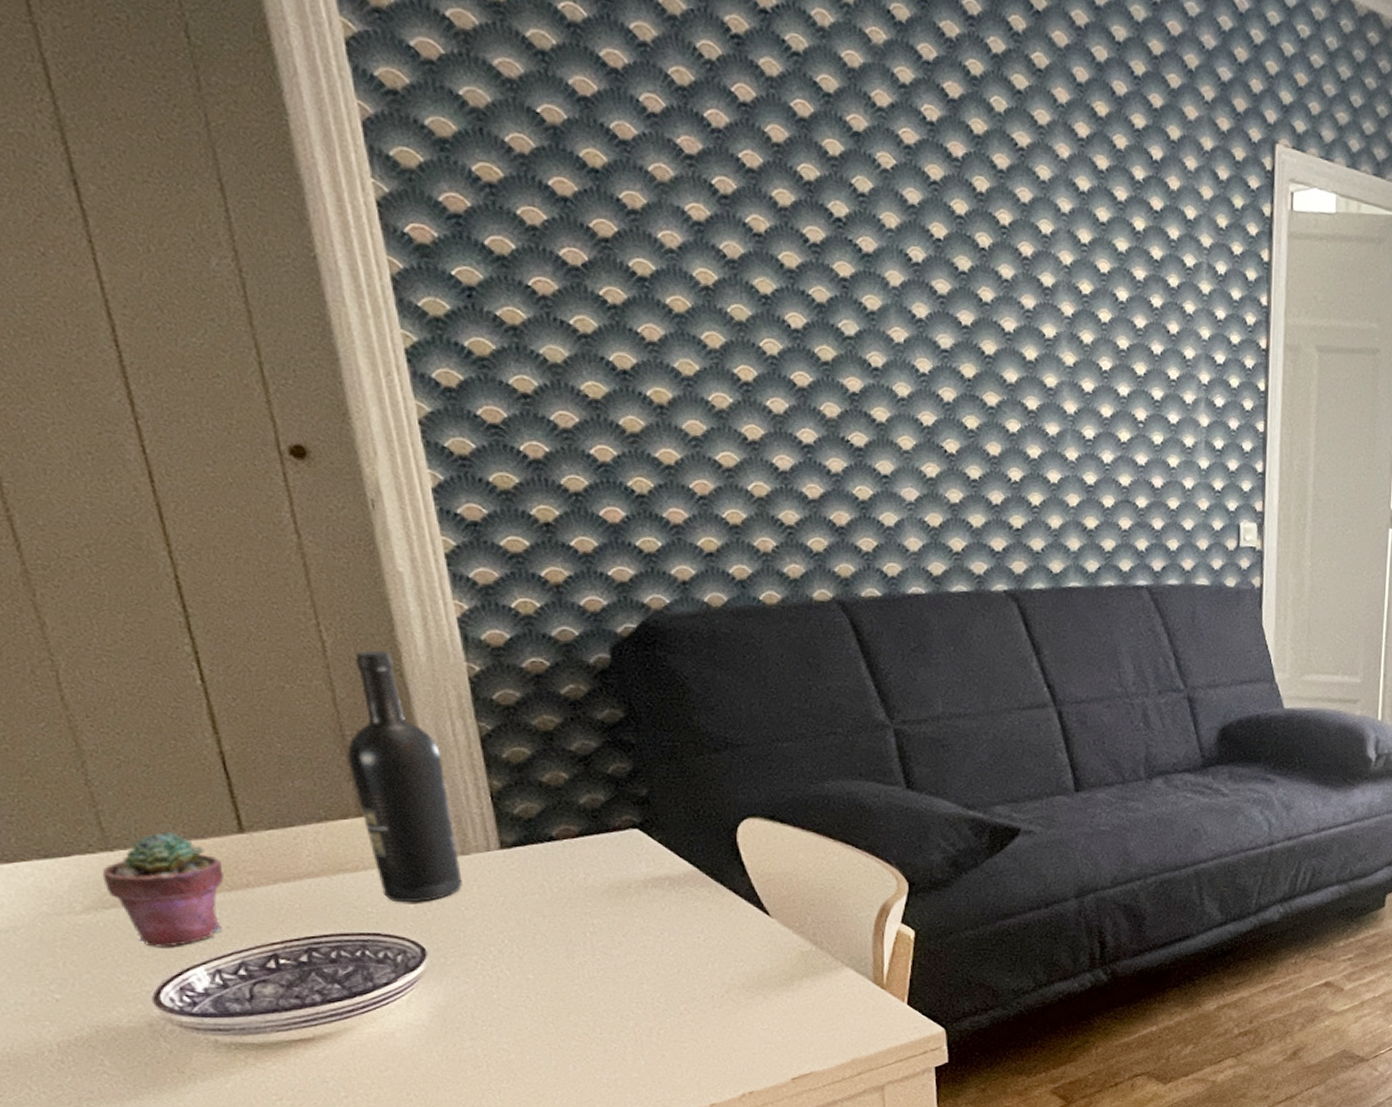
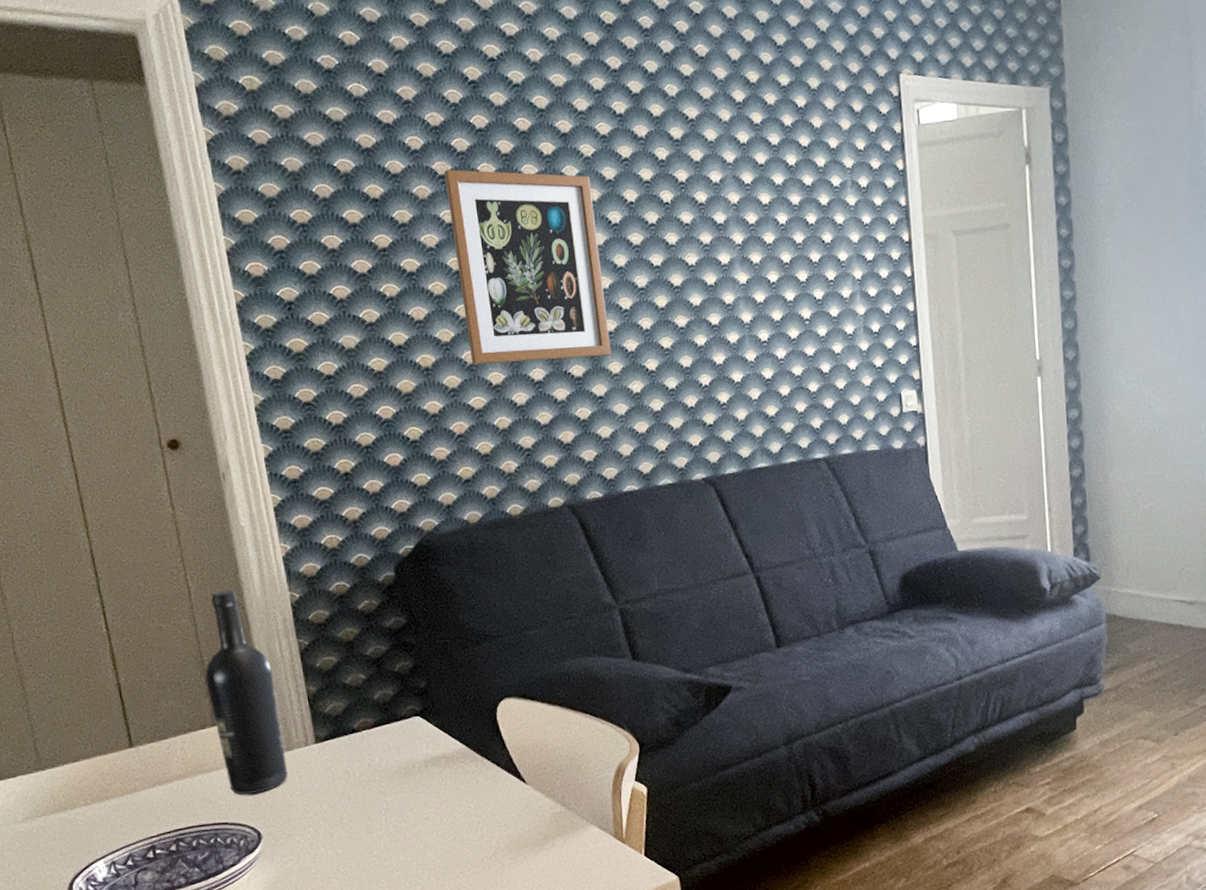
potted succulent: present [102,831,224,947] -> none [36,750,119,846]
wall art: none [692,147,902,427] -> present [443,169,611,365]

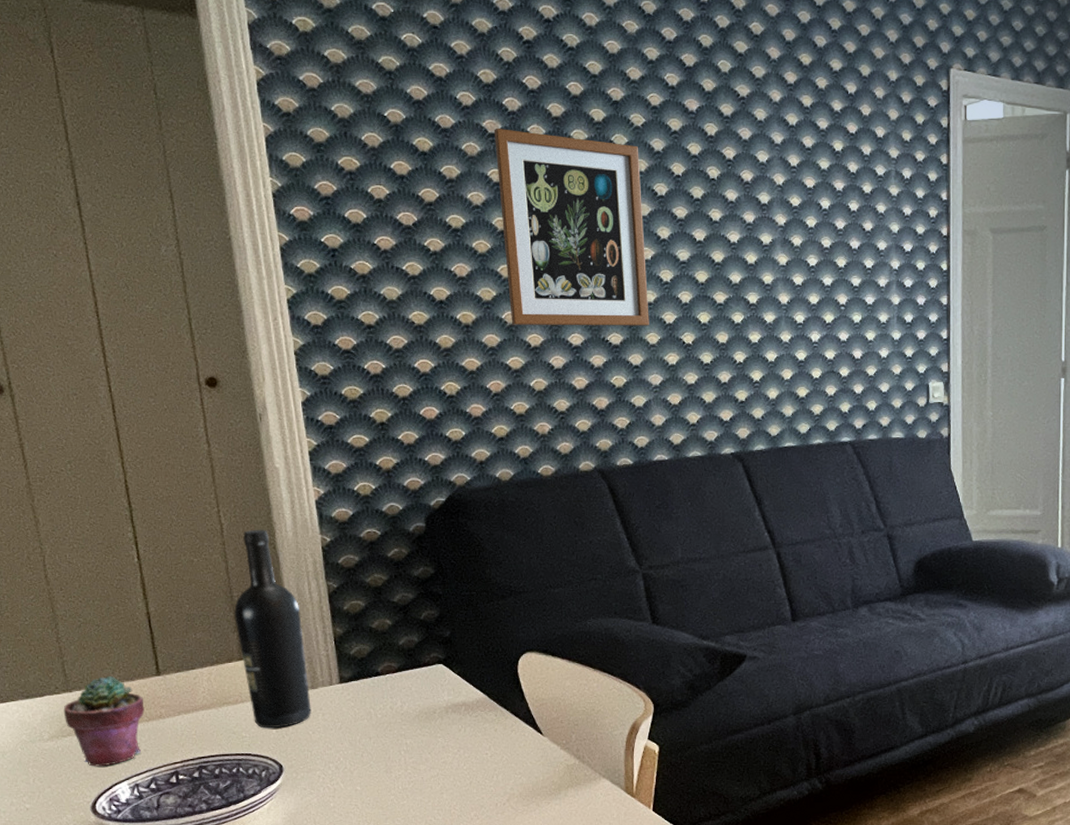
potted succulent: none [36,750,119,846] -> present [63,675,145,767]

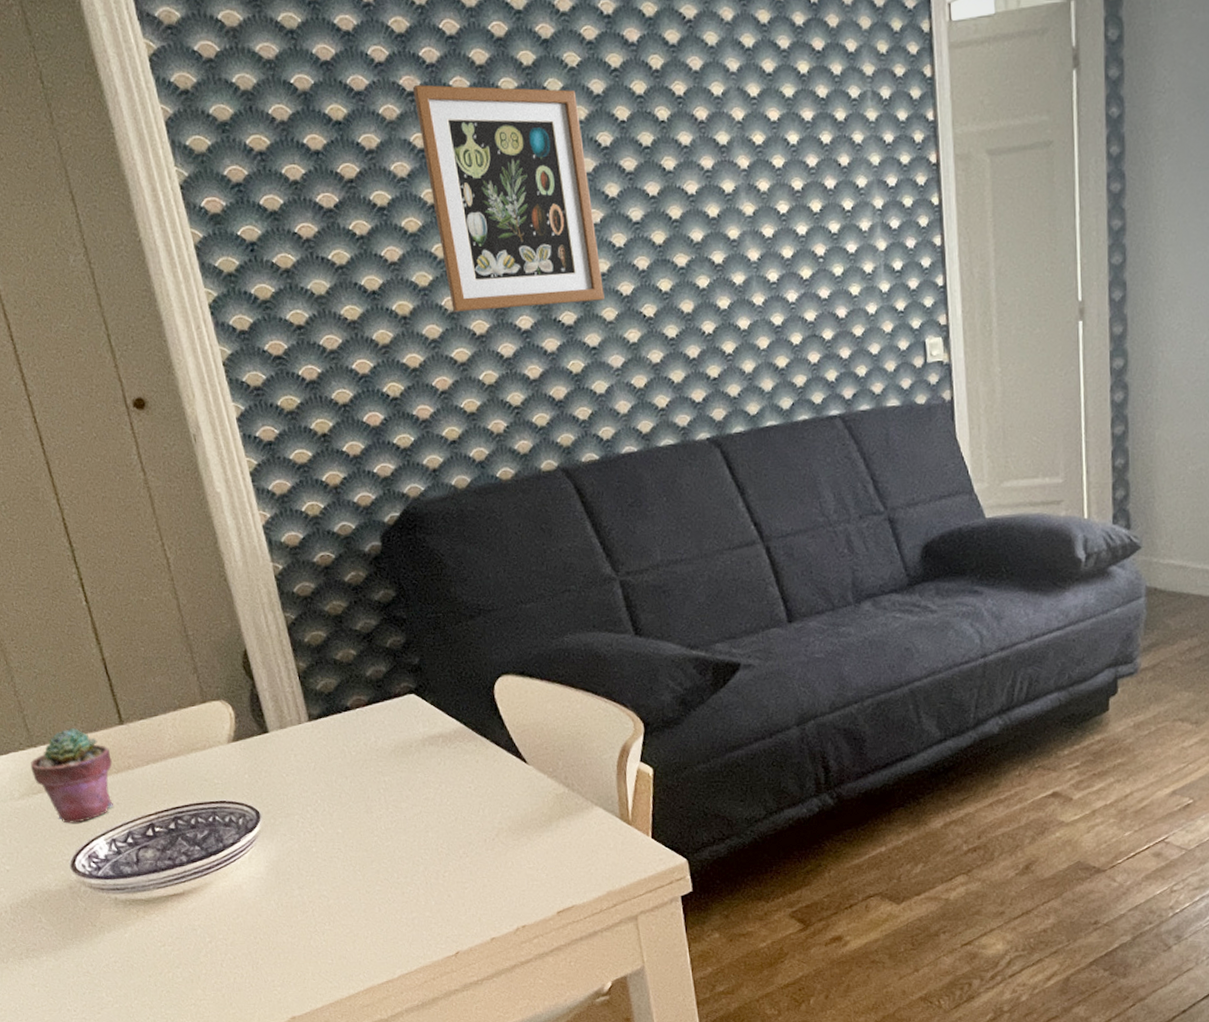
wine bottle: present [233,529,311,729] -> none [190,560,283,774]

